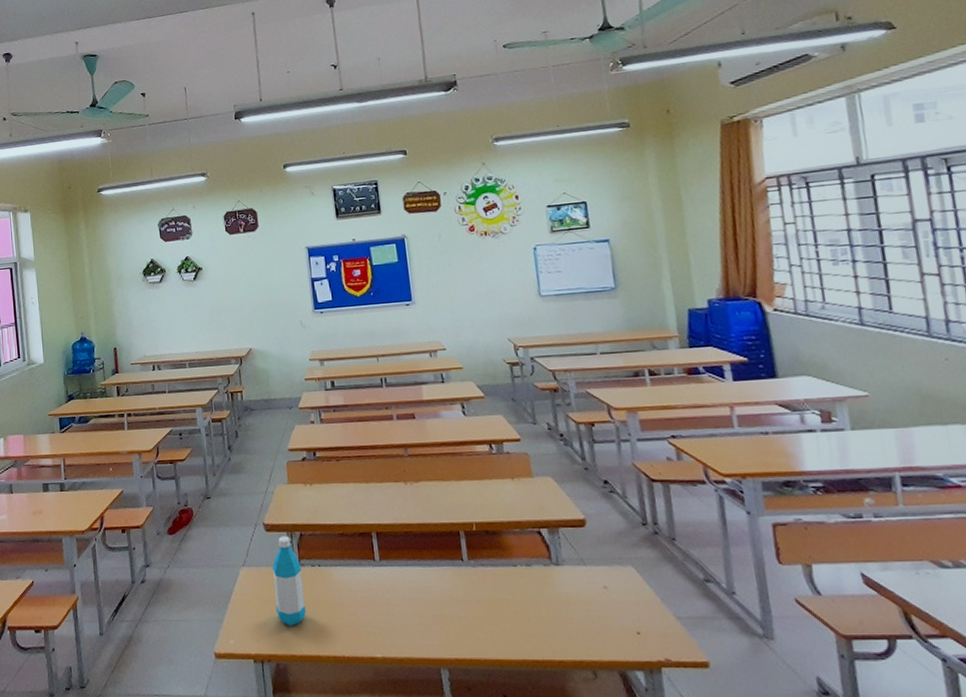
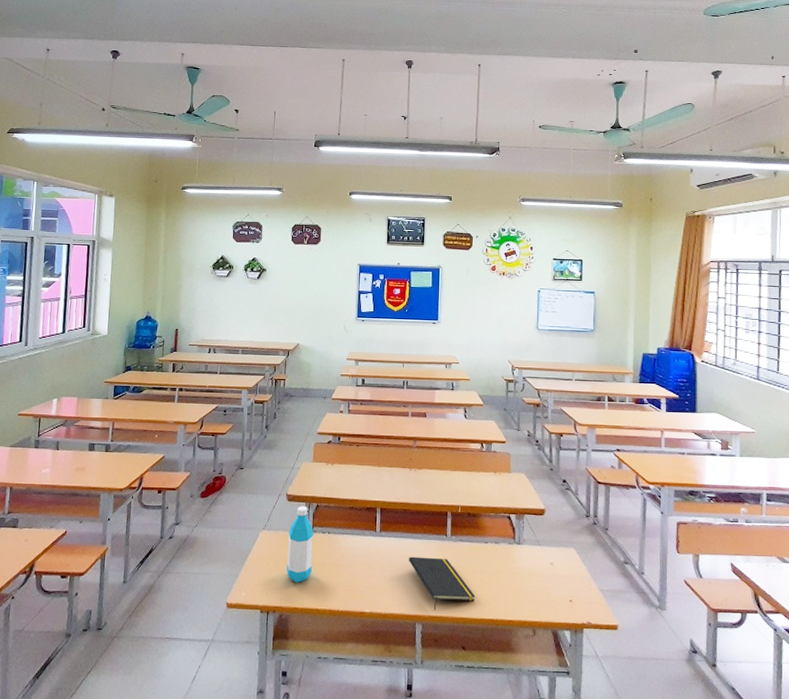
notepad: none [420,587,511,652] -> present [409,556,476,610]

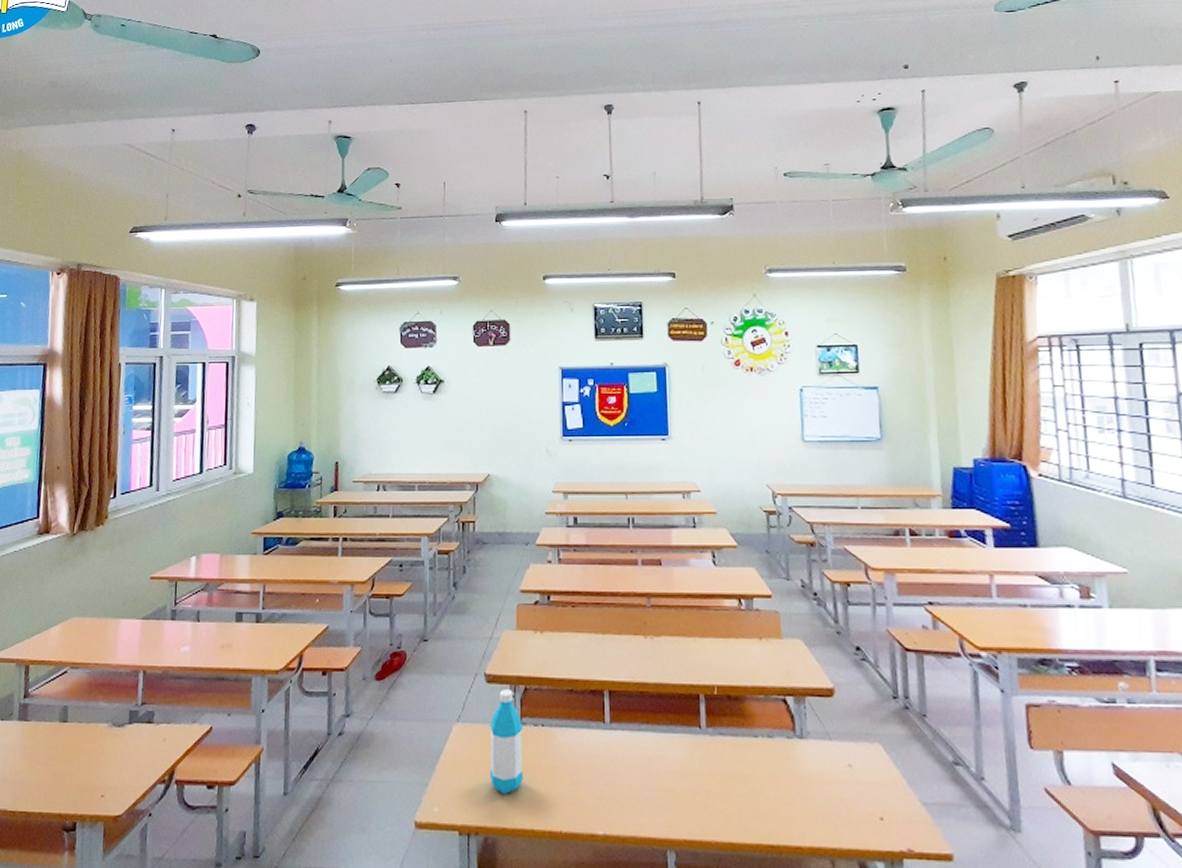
notepad: present [409,556,476,610] -> none [651,757,747,832]

